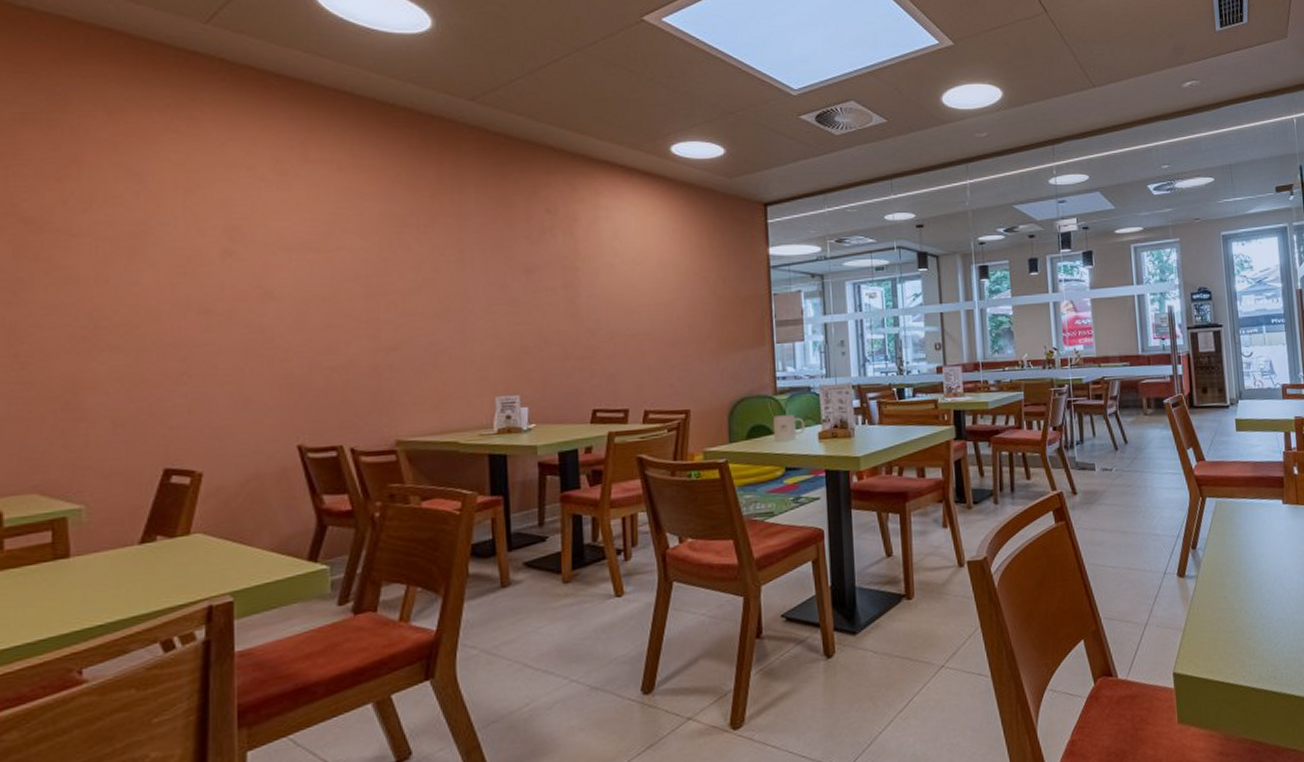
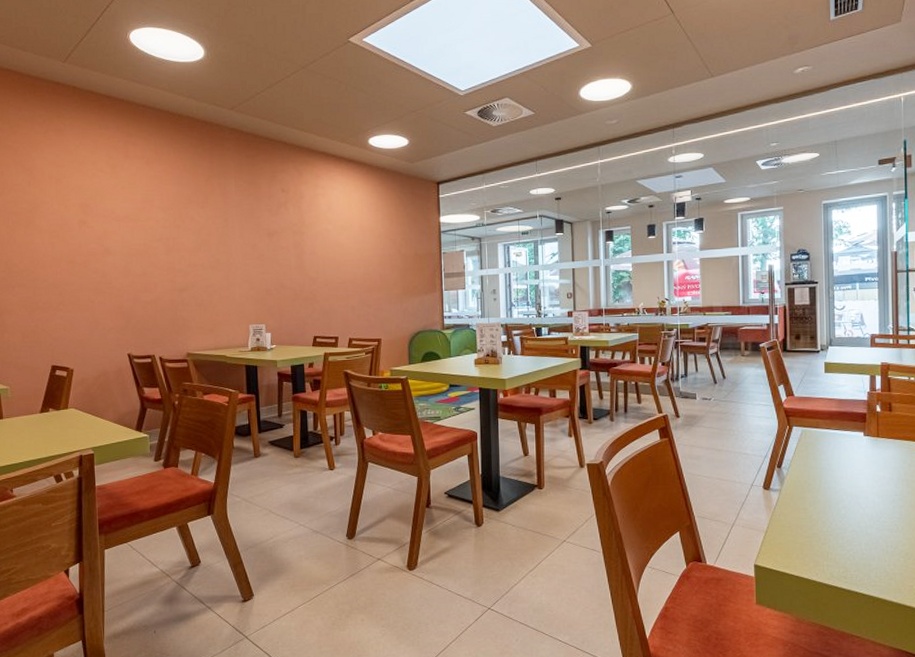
mug: present [772,414,805,443] -> none [440,345,464,366]

